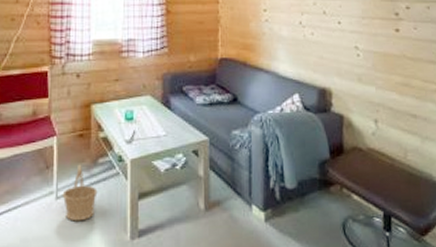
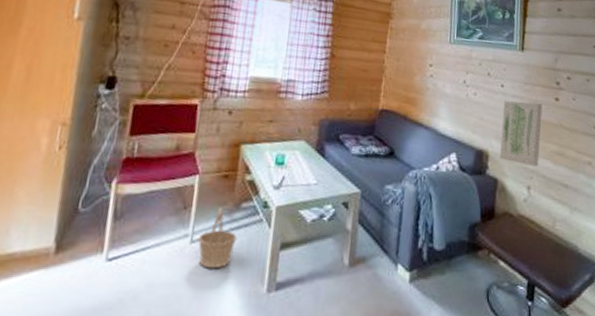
wall art: none [342,36,384,100] -> present [500,101,543,167]

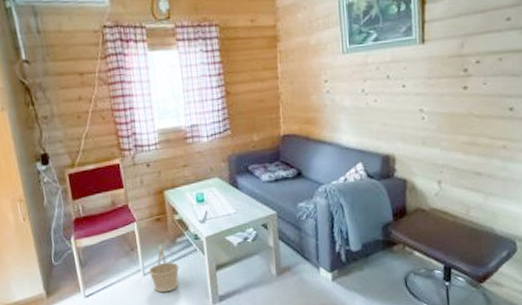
wall art: present [500,101,543,167] -> none [406,96,450,162]

